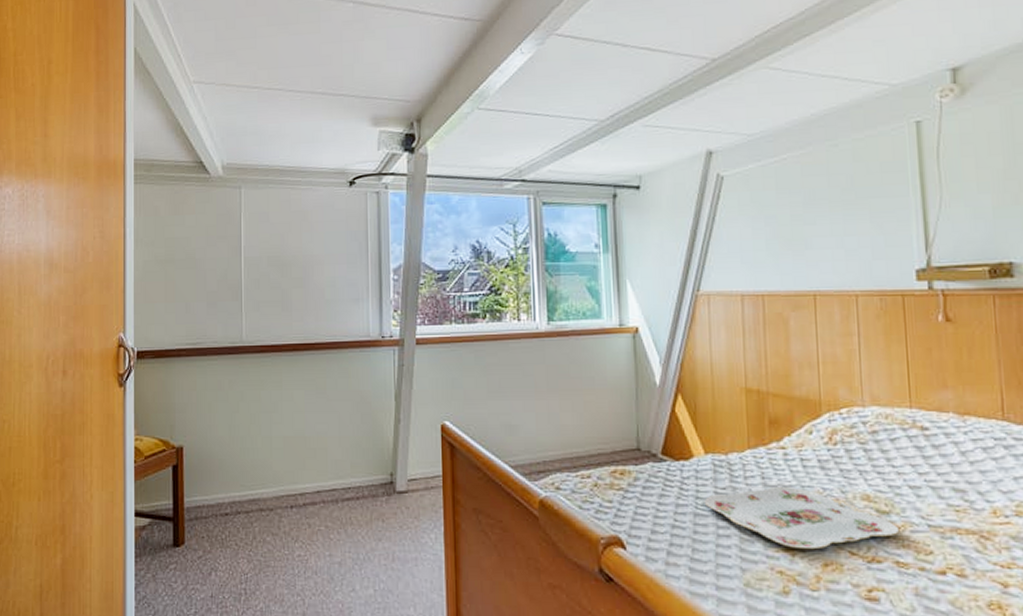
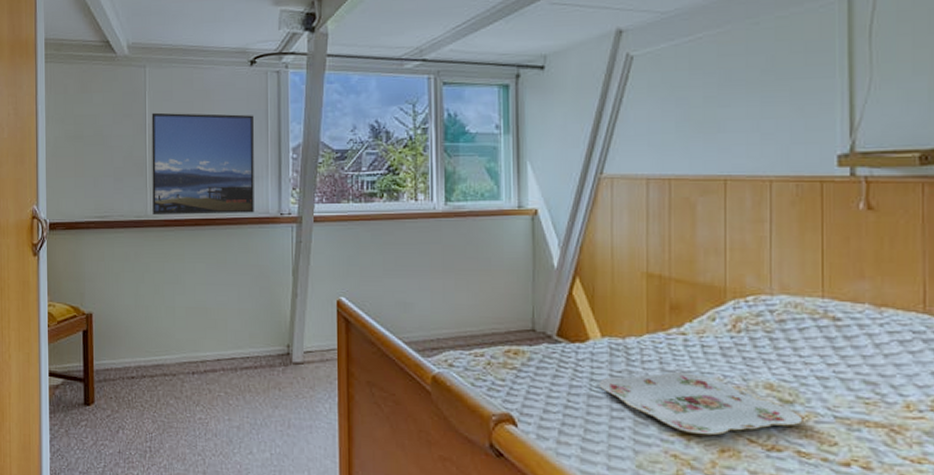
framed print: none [247,234,355,340] -> present [151,112,254,215]

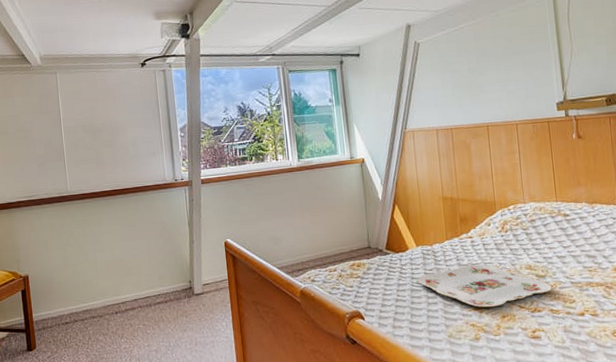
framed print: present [151,112,254,215] -> none [64,105,155,190]

